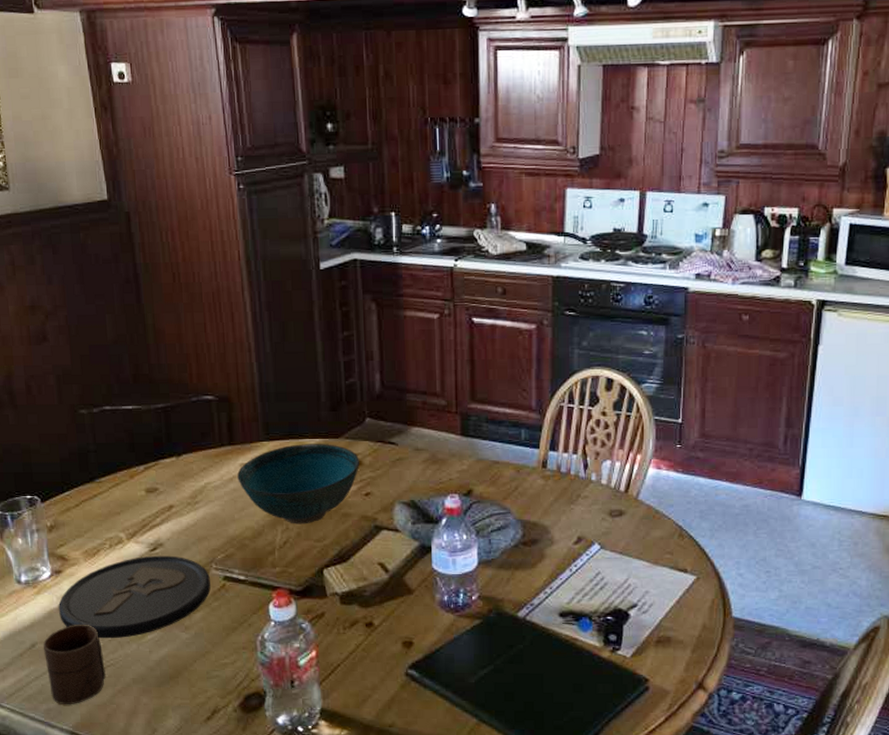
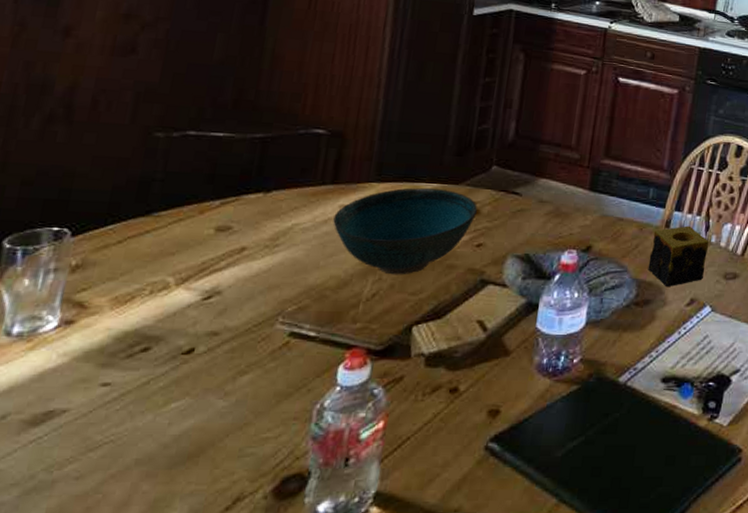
cup: present [42,624,106,704] -> none [10,388,104,496]
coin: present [58,555,211,639] -> none [54,305,273,408]
candle: none [530,465,590,527] -> present [648,225,709,288]

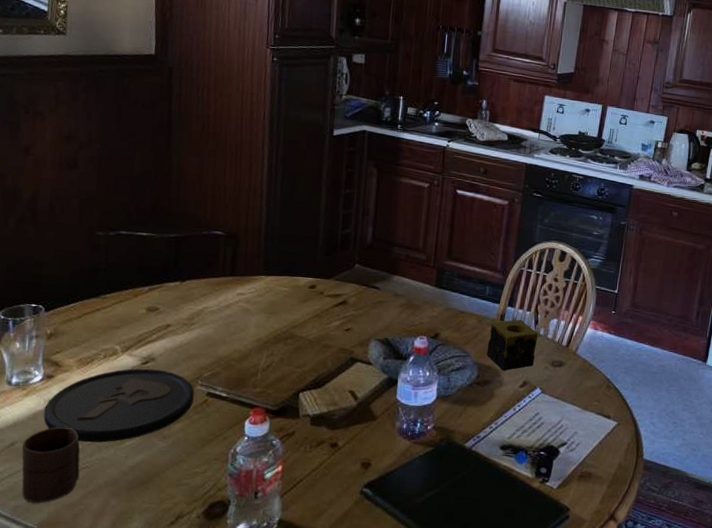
cup: none [10,388,104,496] -> present [21,426,80,503]
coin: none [54,305,273,408] -> present [43,368,194,443]
bowl: present [333,188,478,275] -> none [233,280,346,352]

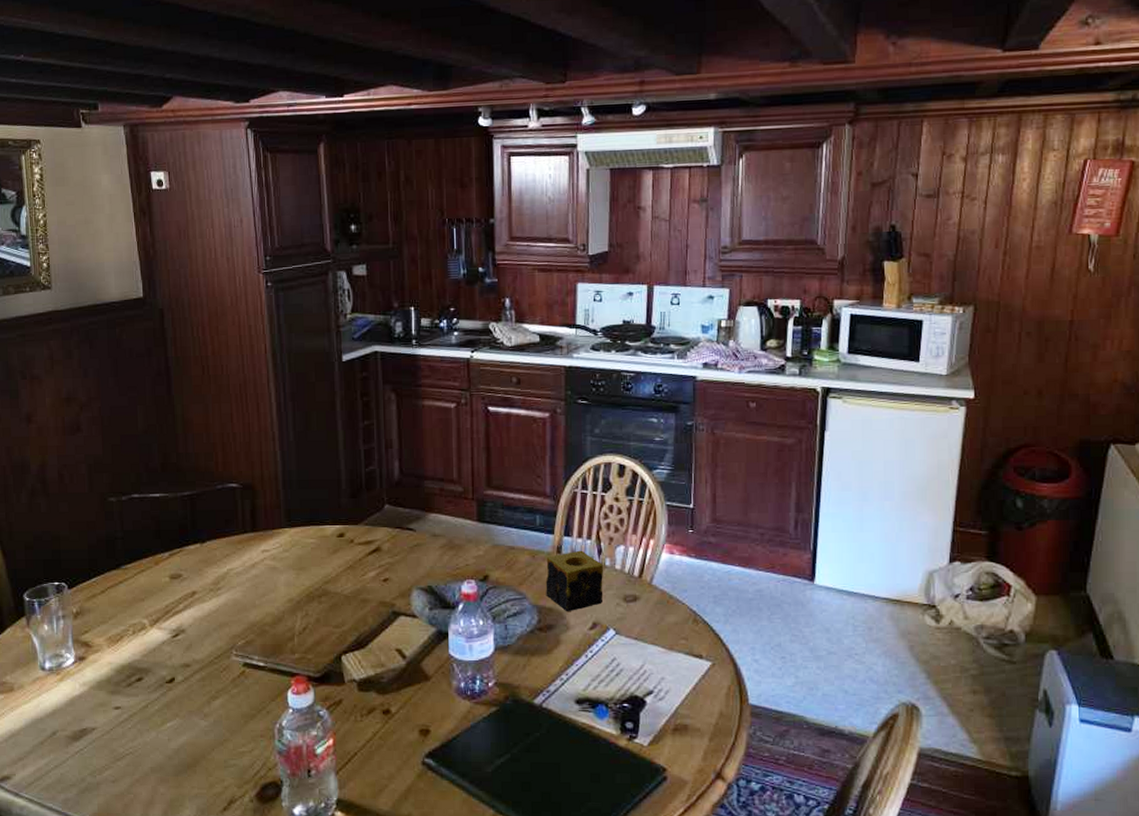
cup: present [21,426,80,503] -> none [63,711,124,794]
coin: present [43,368,194,443] -> none [81,642,230,727]

